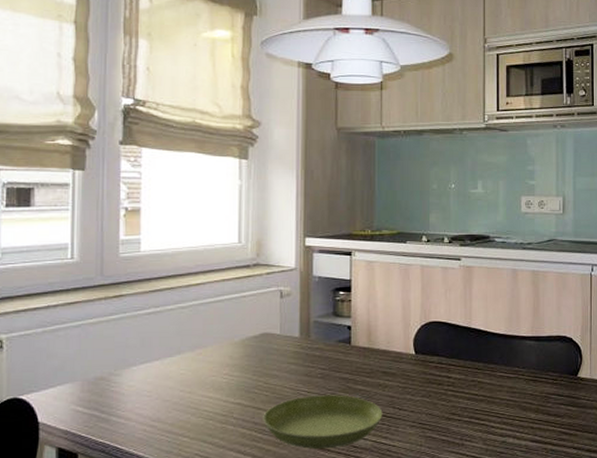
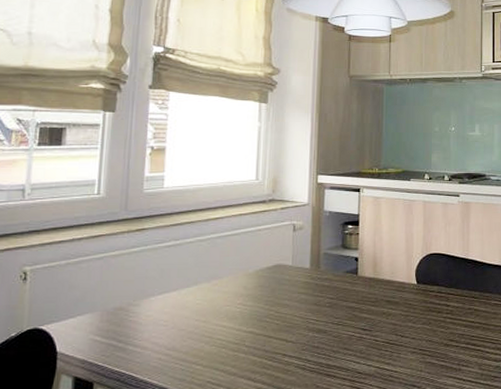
saucer: present [263,394,383,450] -> none [273,323,386,376]

